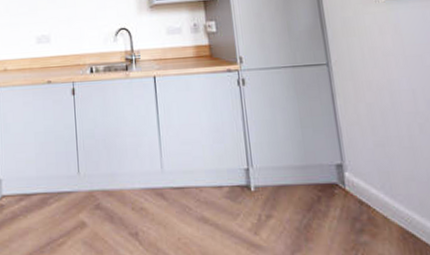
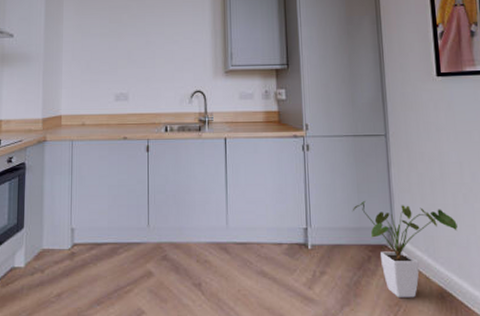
house plant: none [296,135,416,241] -> present [352,200,458,298]

